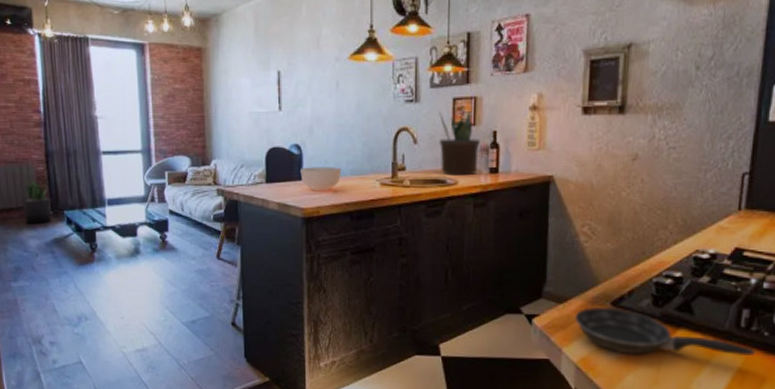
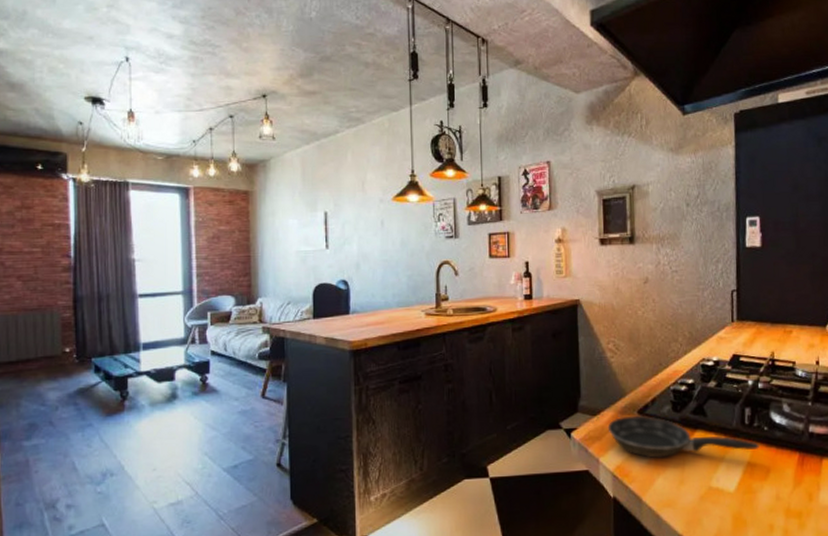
planter: present [21,179,52,224] -> none [42,326,78,375]
bowl: present [300,167,341,192] -> none [348,300,387,324]
planter: present [438,110,480,176] -> none [477,244,515,303]

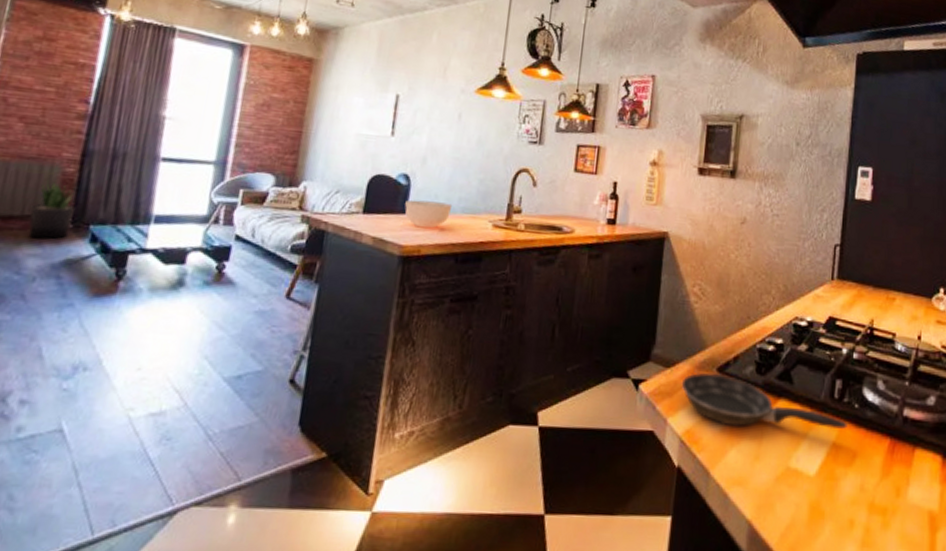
planter: none [42,326,78,375] -> present [28,181,76,240]
bowl: none [348,300,387,324] -> present [404,200,452,229]

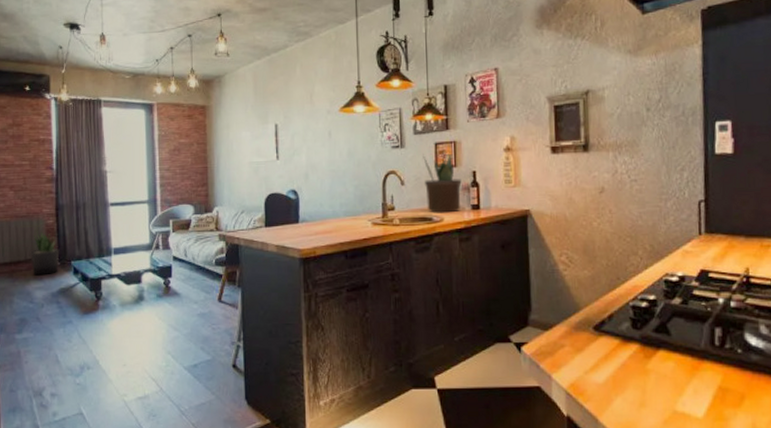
bowl: present [404,200,452,229] -> none [297,209,335,233]
planter: none [558,155,601,225] -> present [423,154,462,213]
frying pan: present [681,372,847,429] -> none [560,331,732,377]

